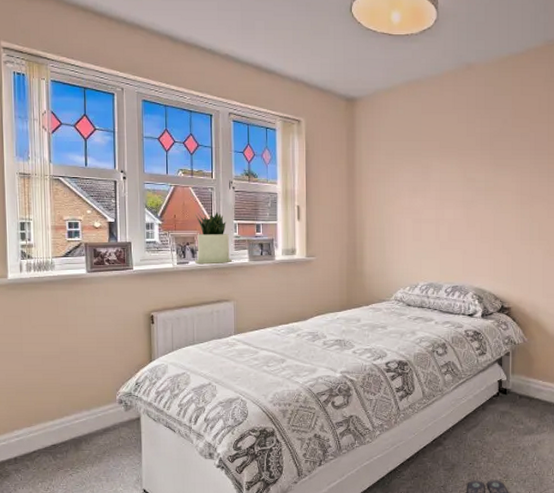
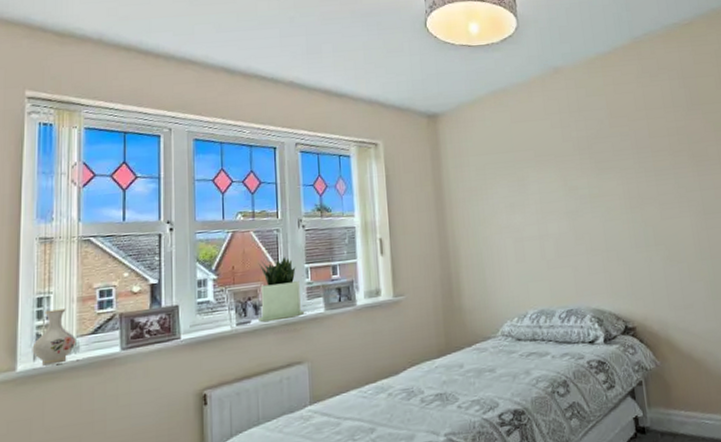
vase: none [18,233,52,277] -> present [32,308,76,366]

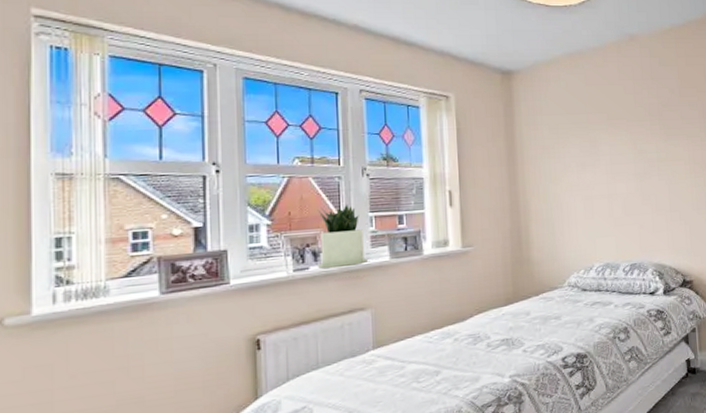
vase: present [32,308,76,366] -> none [50,250,106,310]

